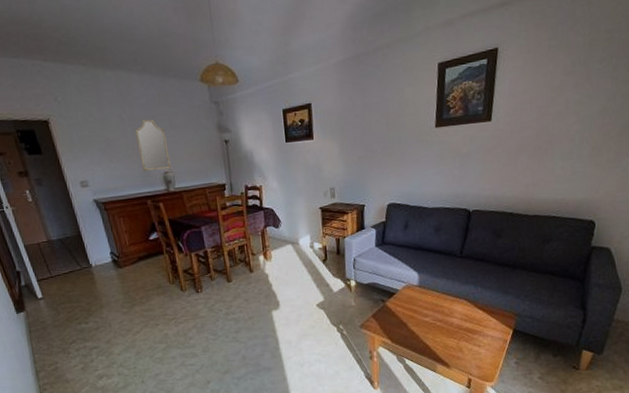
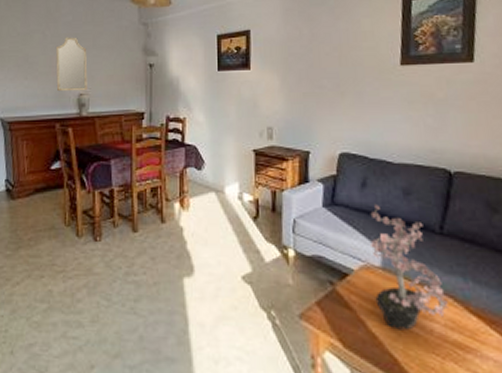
potted plant: none [410,241,463,326] -> present [369,205,448,331]

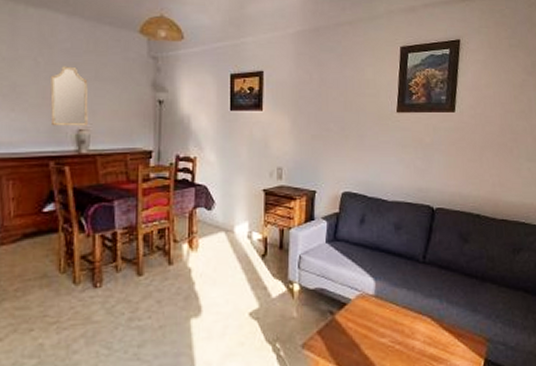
potted plant: present [369,205,448,331] -> none [365,239,427,350]

